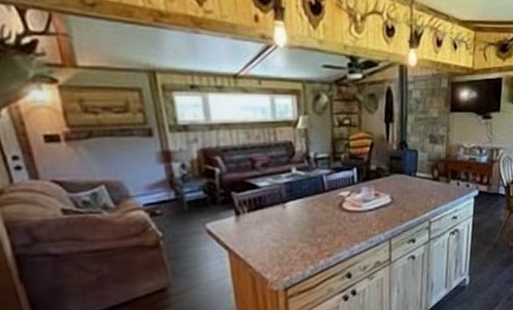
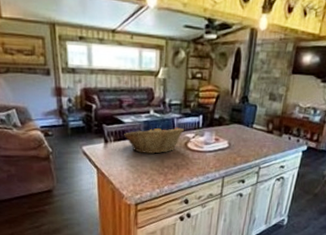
fruit basket: none [261,185,337,223] -> present [124,127,185,154]

